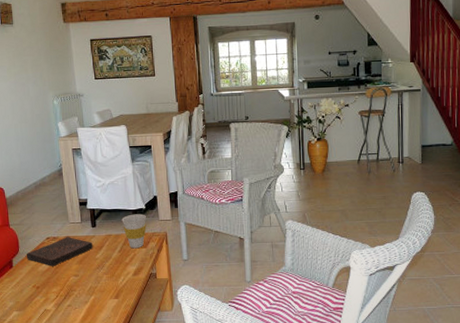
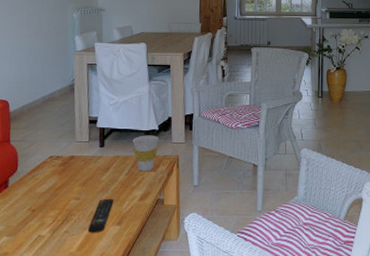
book: present [26,237,93,266] -> none [24,157,99,188]
remote control: none [88,274,110,306] -> present [87,198,114,233]

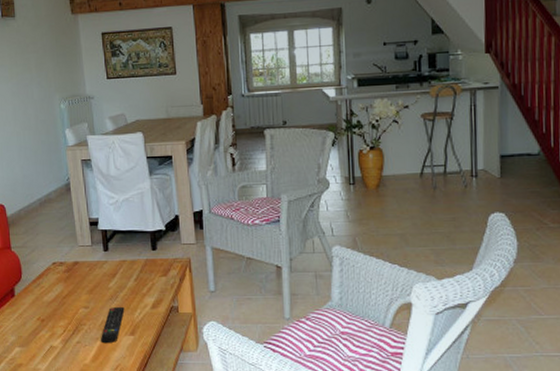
cup: present [132,135,158,172] -> none [138,236,167,277]

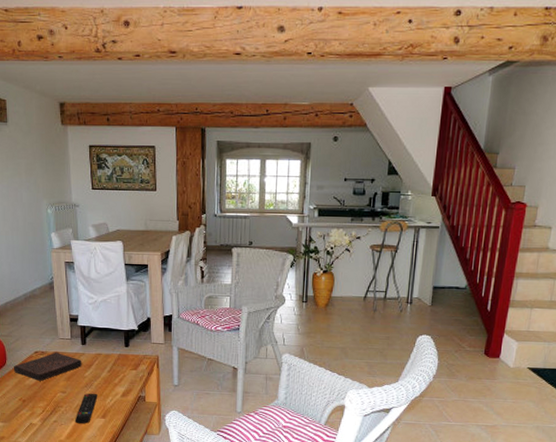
book: none [29,262,105,296] -> present [13,353,82,381]

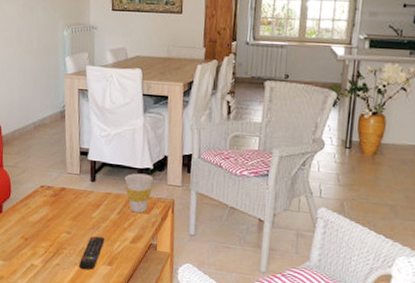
book: present [13,353,82,381] -> none [17,188,90,219]
cup: none [113,334,138,370] -> present [125,173,153,214]

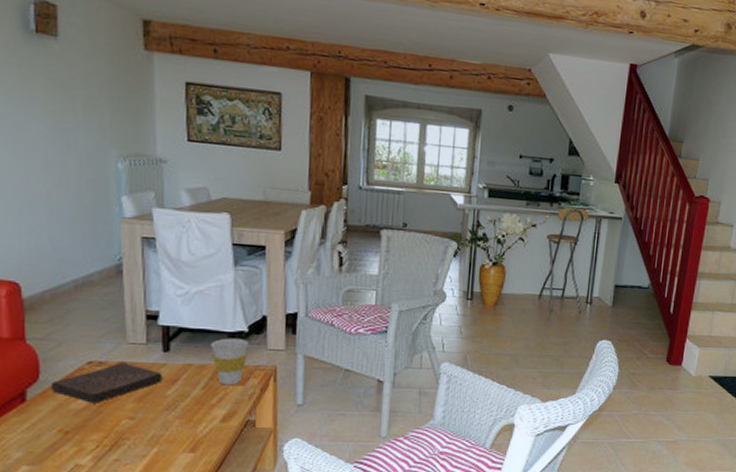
book: none [17,188,90,219] -> present [50,363,163,403]
remote control: present [78,236,105,270] -> none [147,418,185,462]

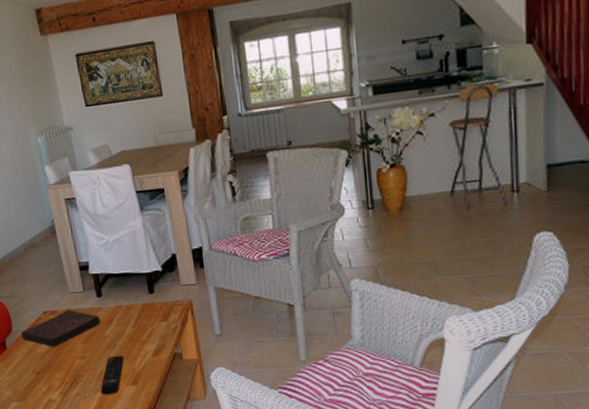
remote control: none [147,418,185,462] -> present [100,355,124,395]
cup: present [210,338,248,386] -> none [133,278,166,323]

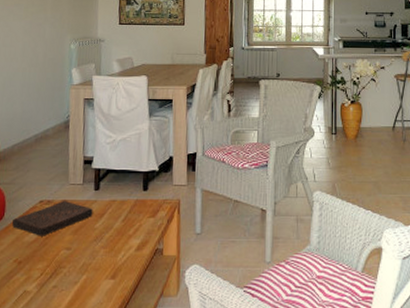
remote control: present [100,355,124,395] -> none [78,248,108,288]

